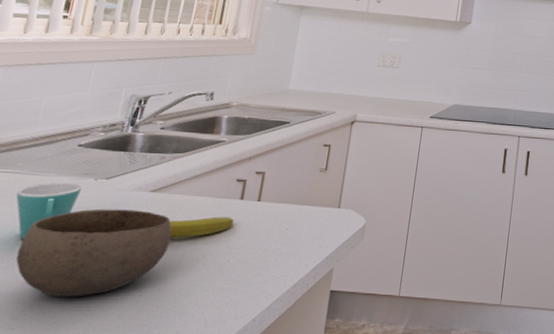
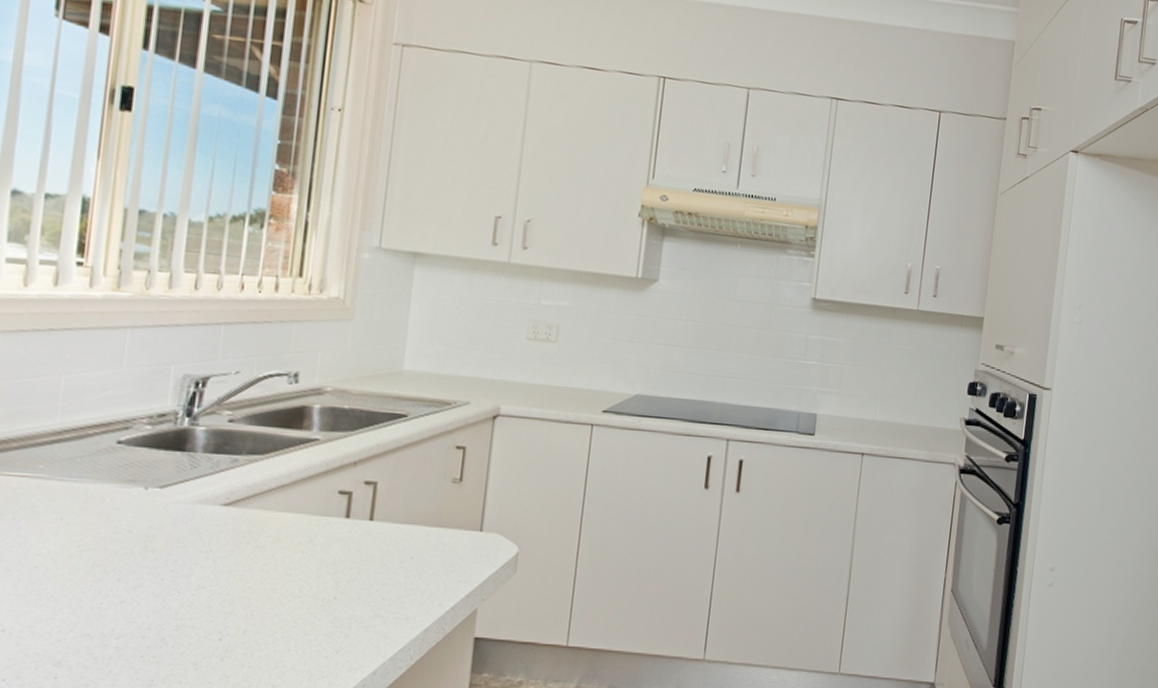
mug: present [15,182,83,240] -> none [39,490,129,566]
bowl: present [16,209,172,297] -> none [50,527,256,640]
banana: present [169,216,234,239] -> none [251,539,339,568]

